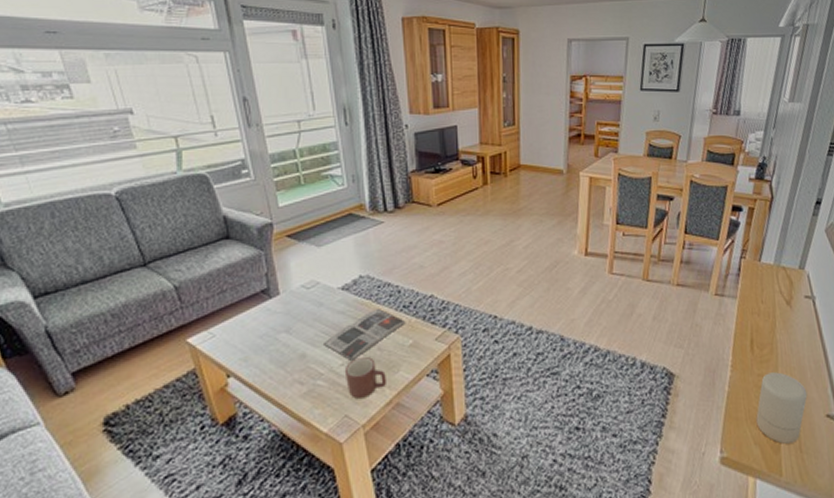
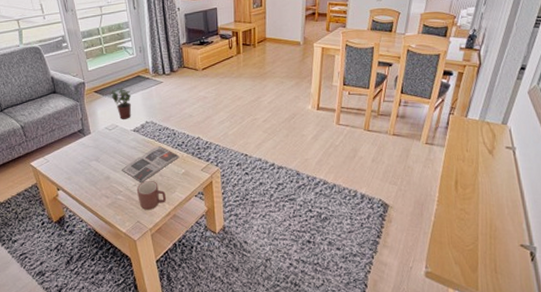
potted plant: none [307,230,340,273] -> present [109,88,132,119]
candle: present [756,372,808,444] -> none [457,208,504,265]

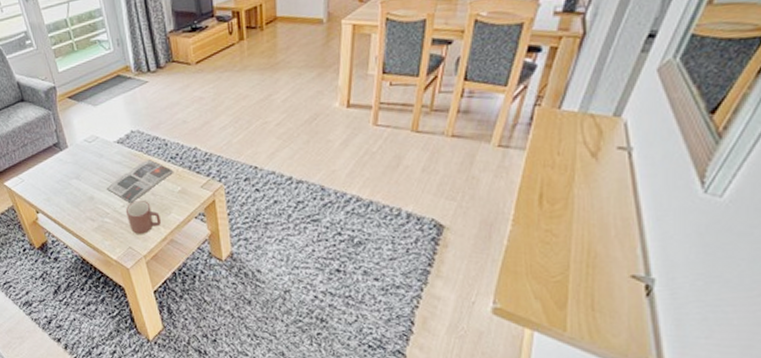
potted plant: present [109,88,132,119] -> none [84,91,113,129]

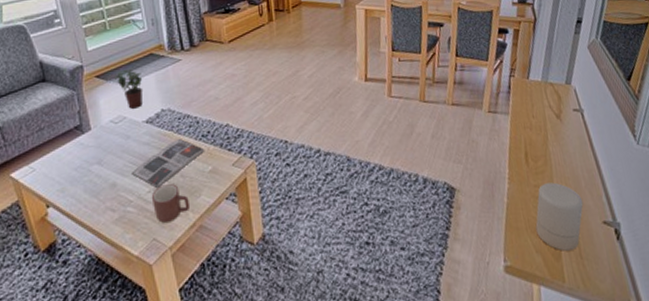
potted plant: none [84,91,113,129] -> present [114,70,143,109]
candle: none [539,228,608,301] -> present [535,182,584,251]

